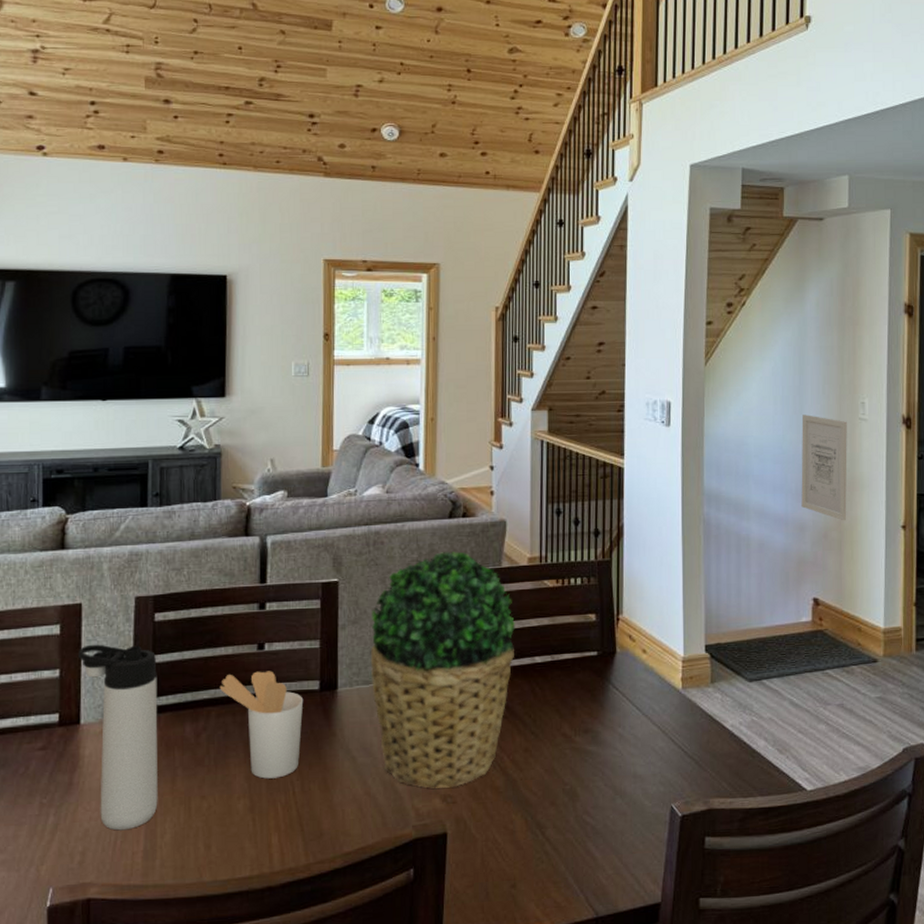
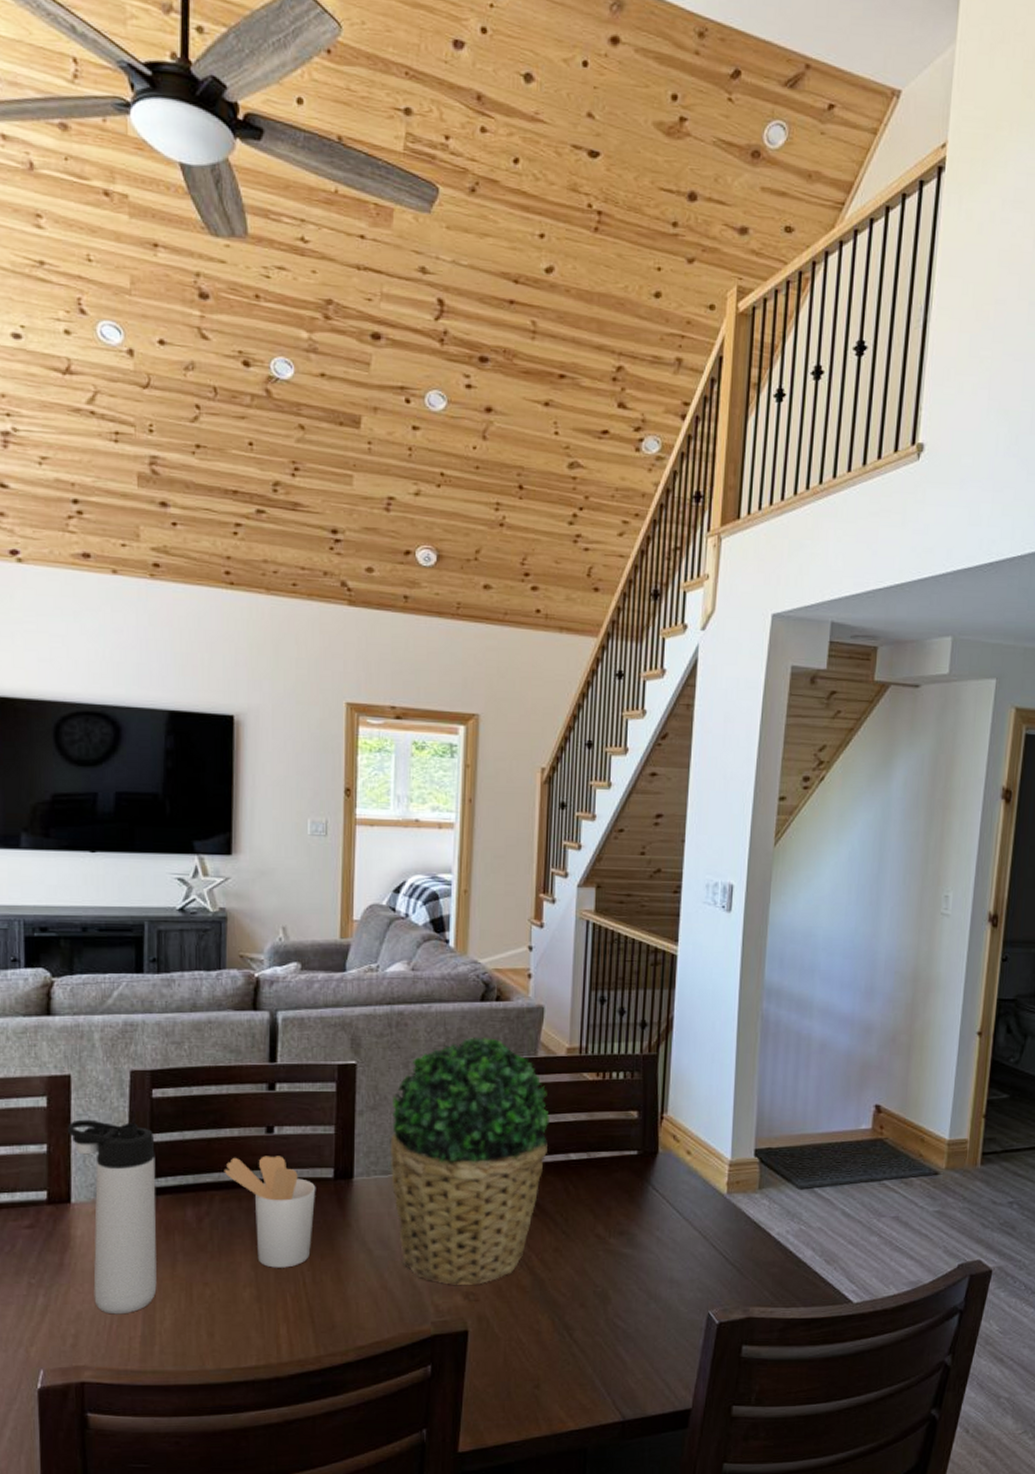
wall art: present [801,415,847,521] -> none [870,906,927,1024]

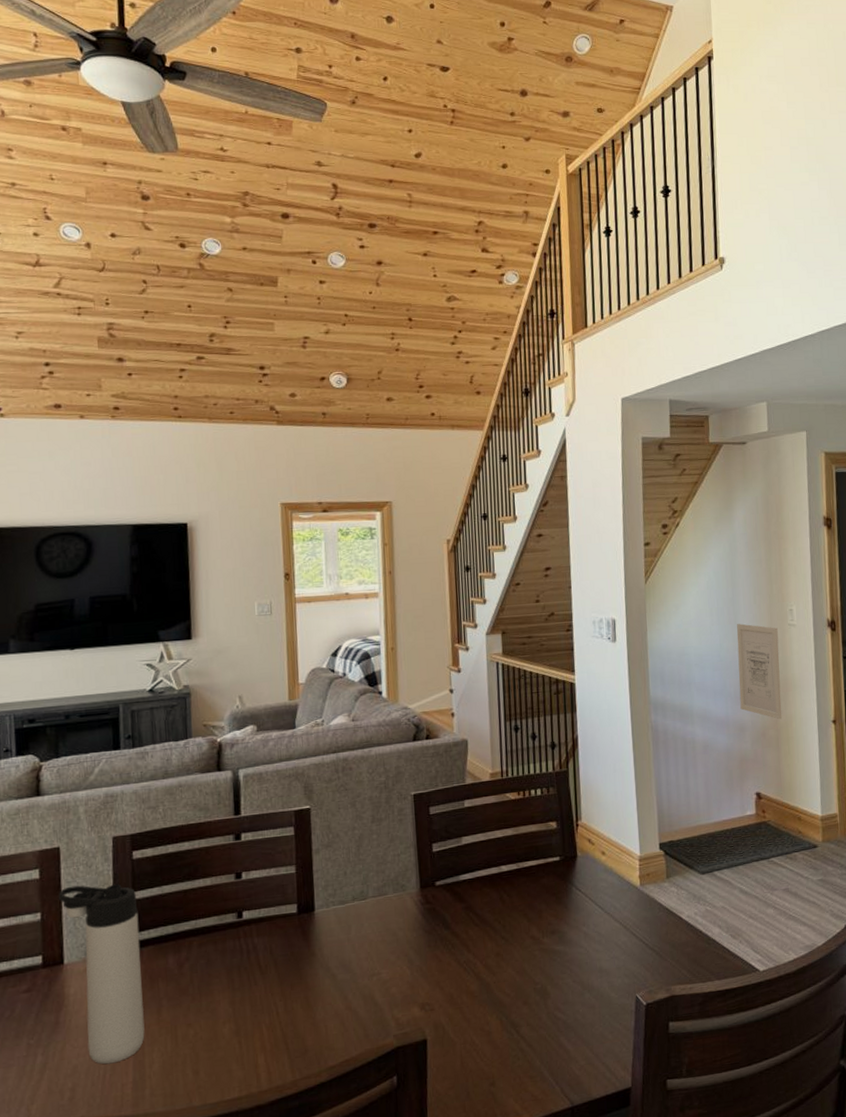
utensil holder: present [224,1156,316,1268] -> none [199,898,283,1003]
potted plant: present [390,1038,551,1285] -> none [344,772,482,998]
wall art: none [870,906,927,1024] -> present [736,623,782,720]

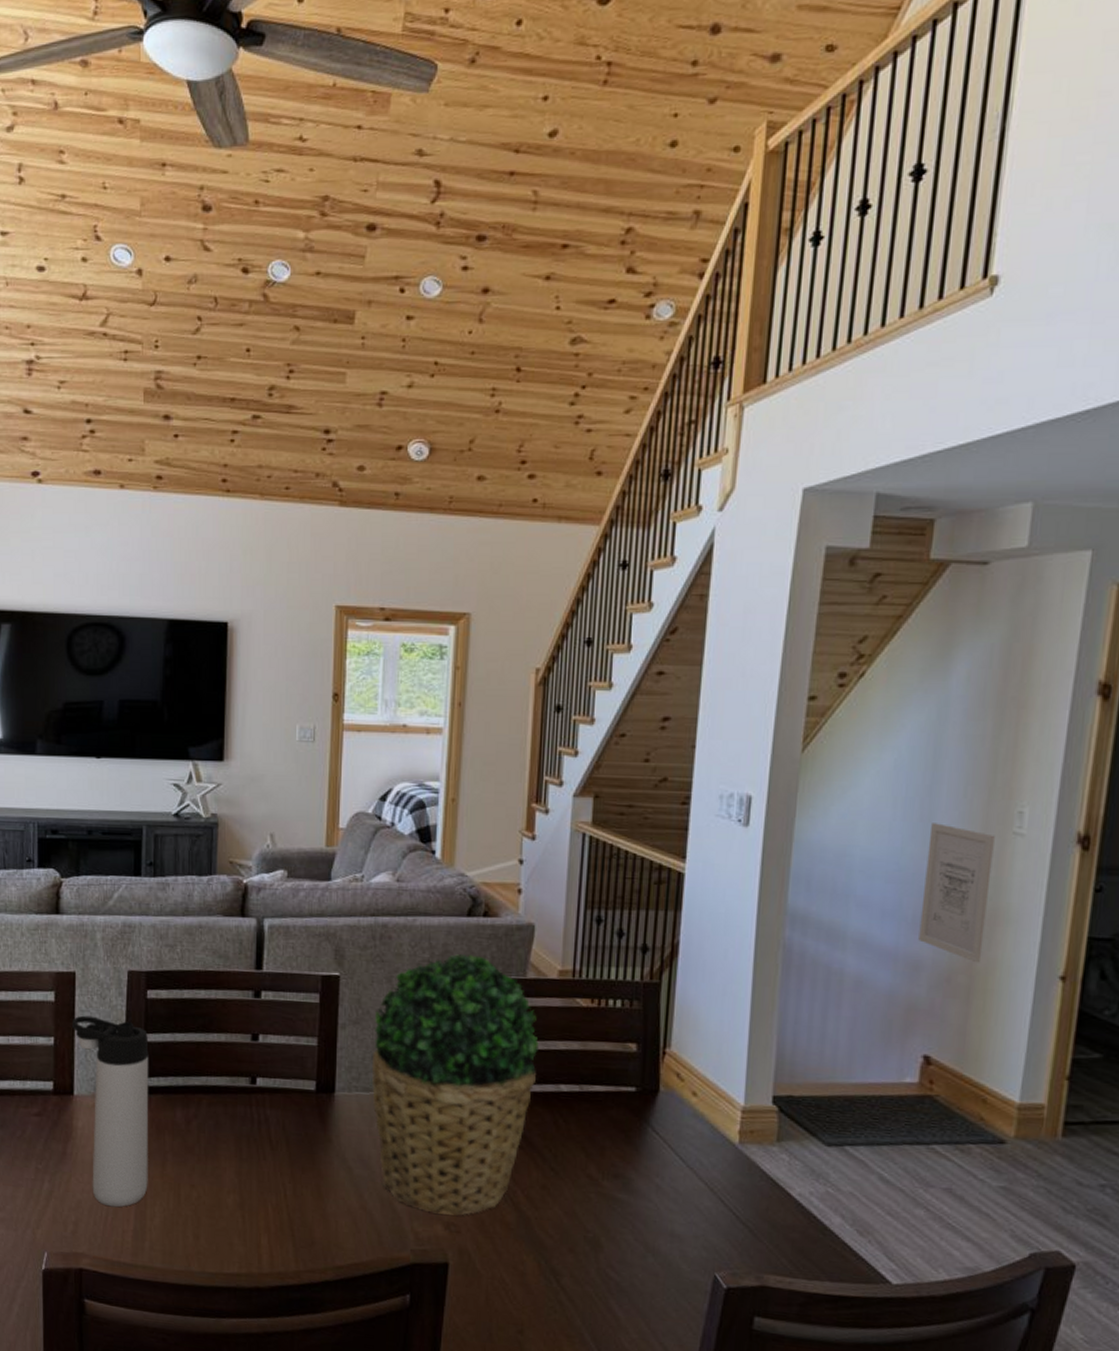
potted plant: none [344,772,482,998] -> present [371,954,540,1216]

